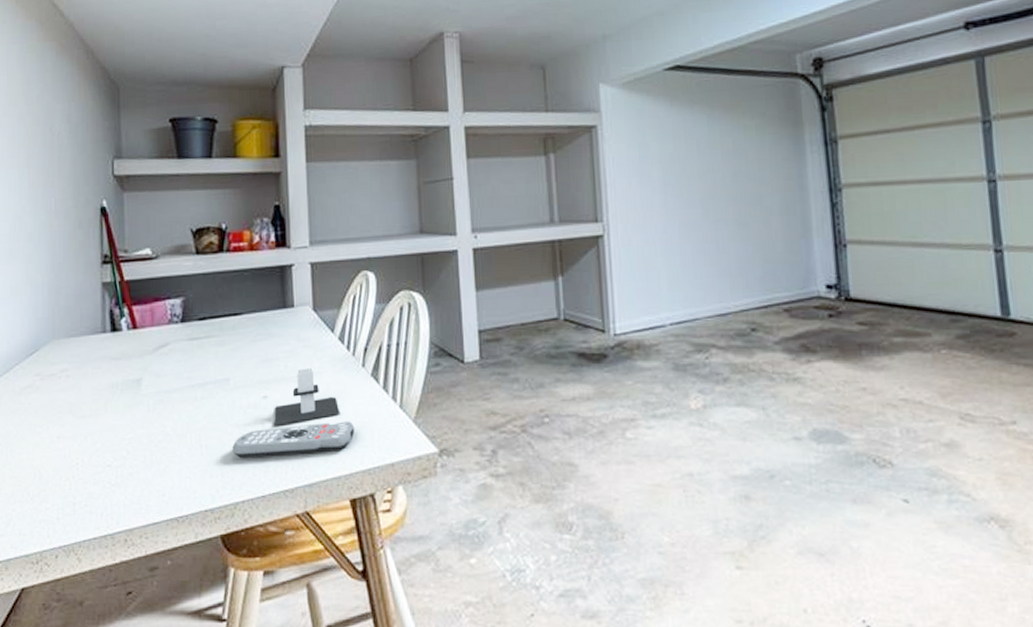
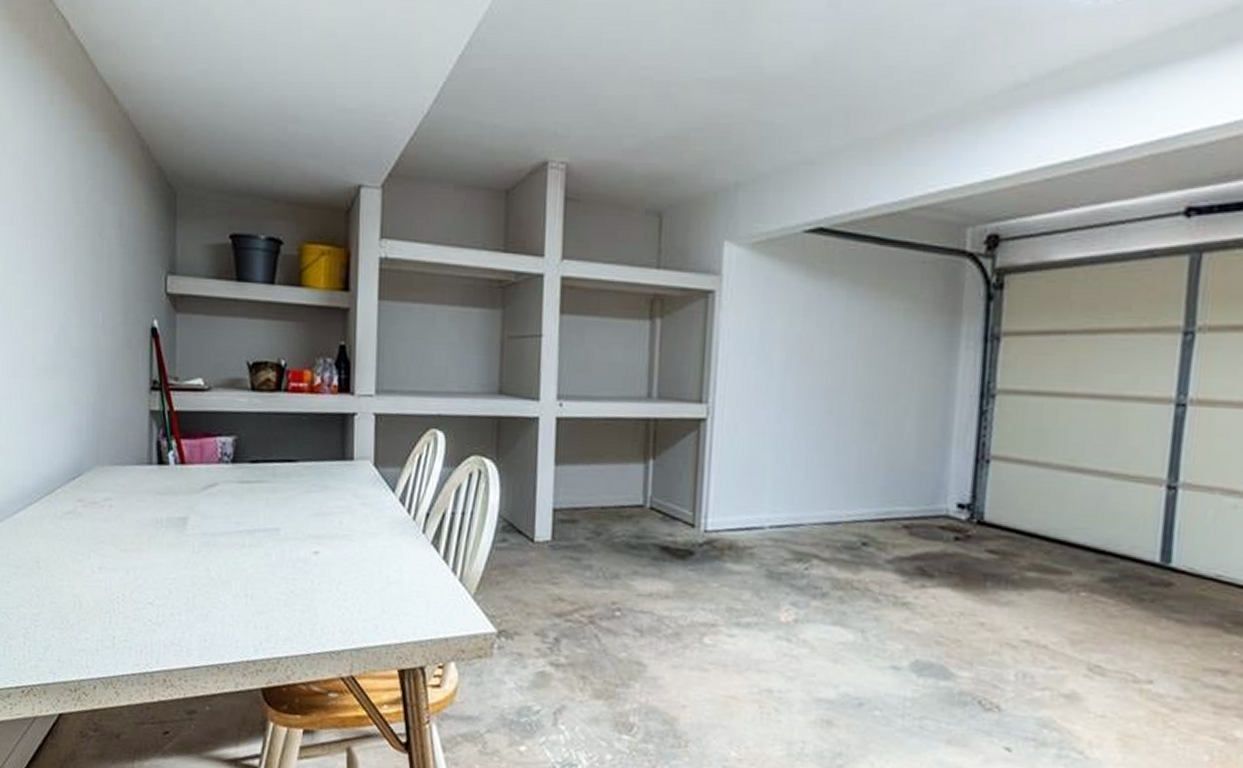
remote control: present [232,421,355,458] -> none [278,585,409,618]
candle: present [274,368,340,426] -> none [324,527,395,584]

